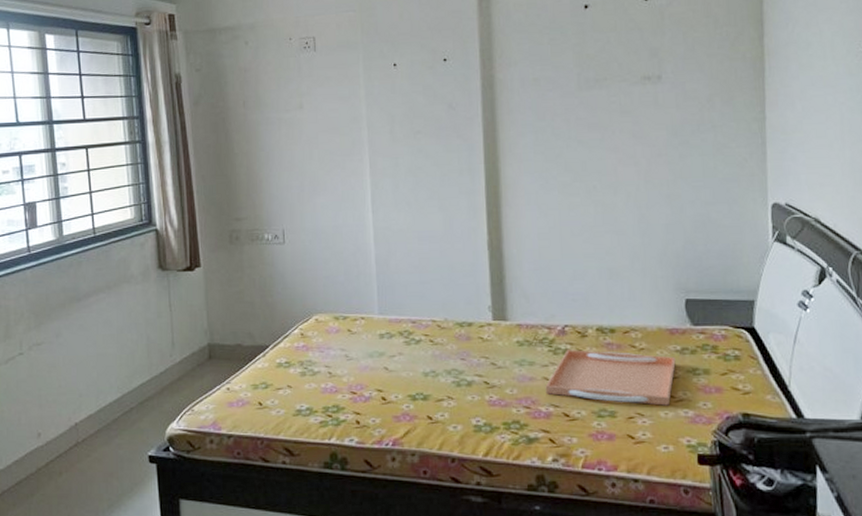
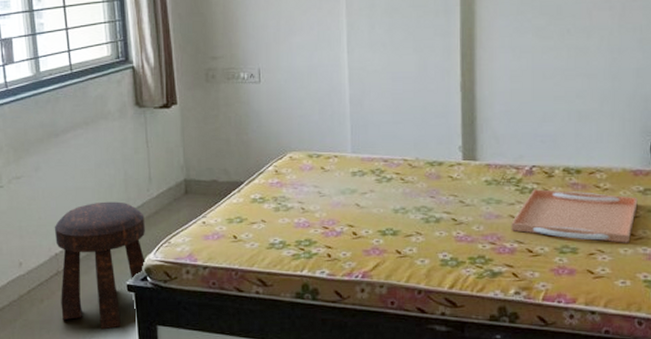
stool: none [74,368,169,504] -> present [54,201,146,330]

